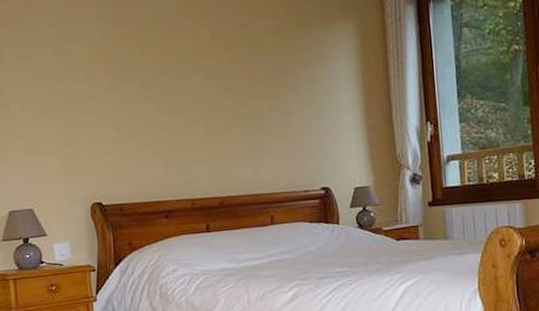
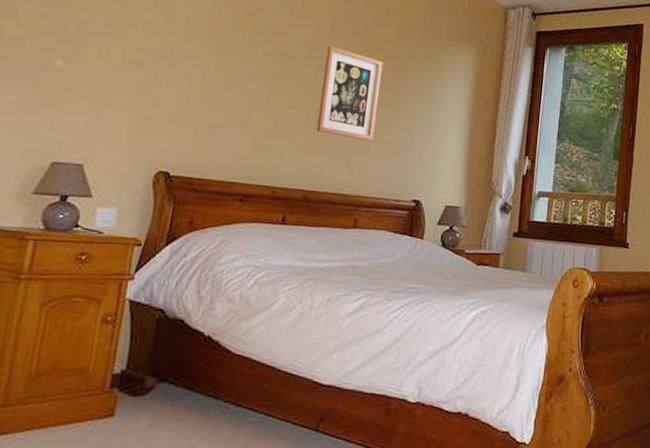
wall art: none [210,51,272,140] -> present [316,45,383,141]

